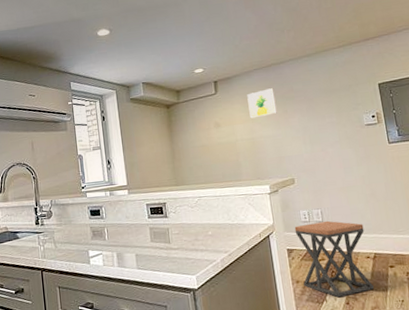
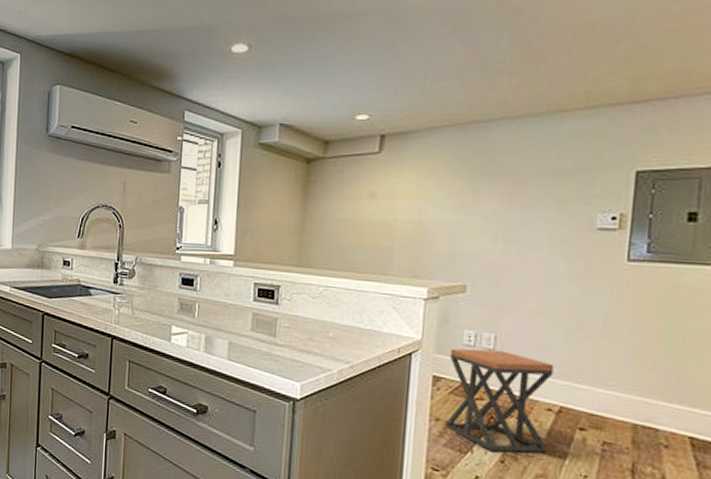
wall art: present [247,88,277,119] -> none [422,155,467,195]

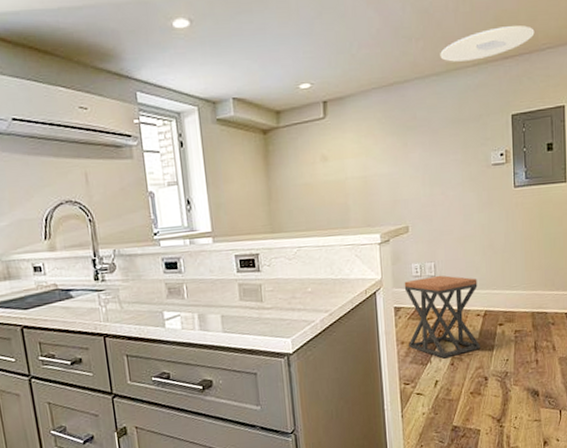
ceiling light: none [540,64,688,102] -> present [440,25,535,62]

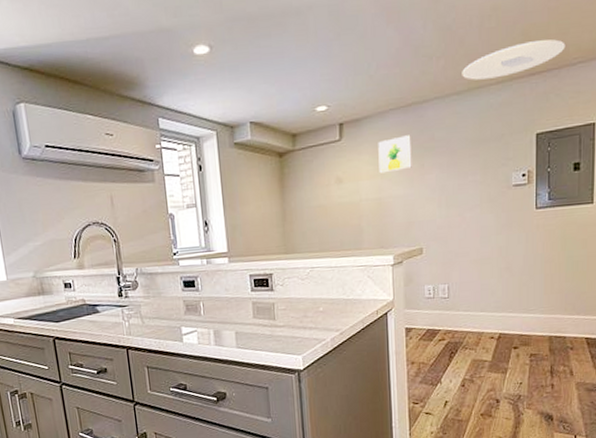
wall art: none [362,114,396,152] -> present [378,135,412,174]
stool: present [404,275,480,359] -> none [416,297,493,380]

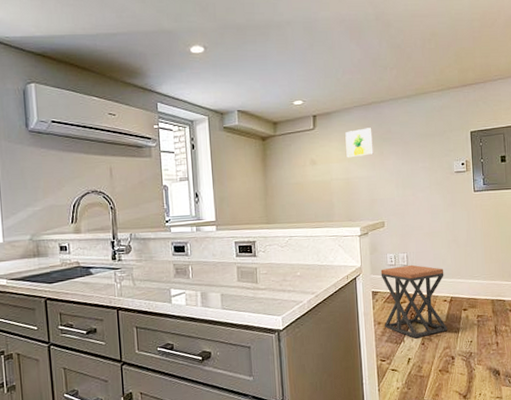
stool: none [416,297,493,380] -> present [380,264,447,339]
ceiling light: present [462,39,566,80] -> none [410,60,488,87]

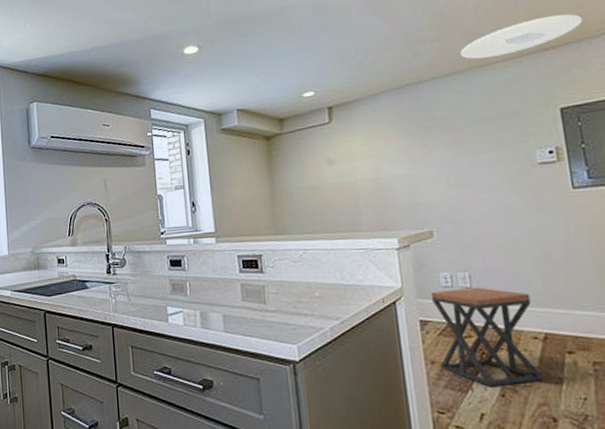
wall art: present [345,128,374,158] -> none [371,115,412,154]
ceiling light: none [410,60,488,87] -> present [460,14,583,59]

